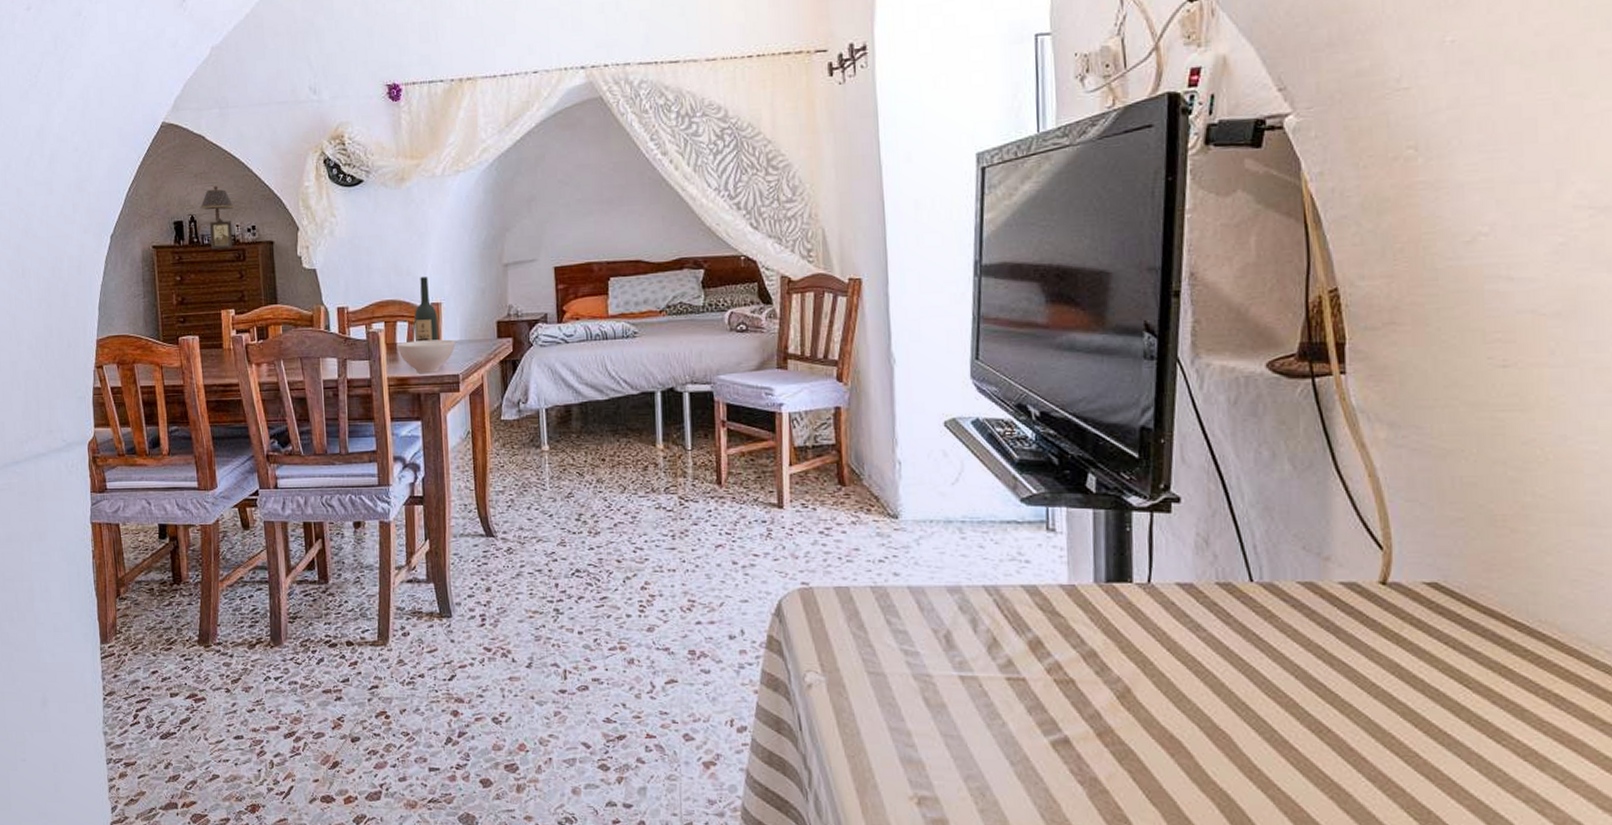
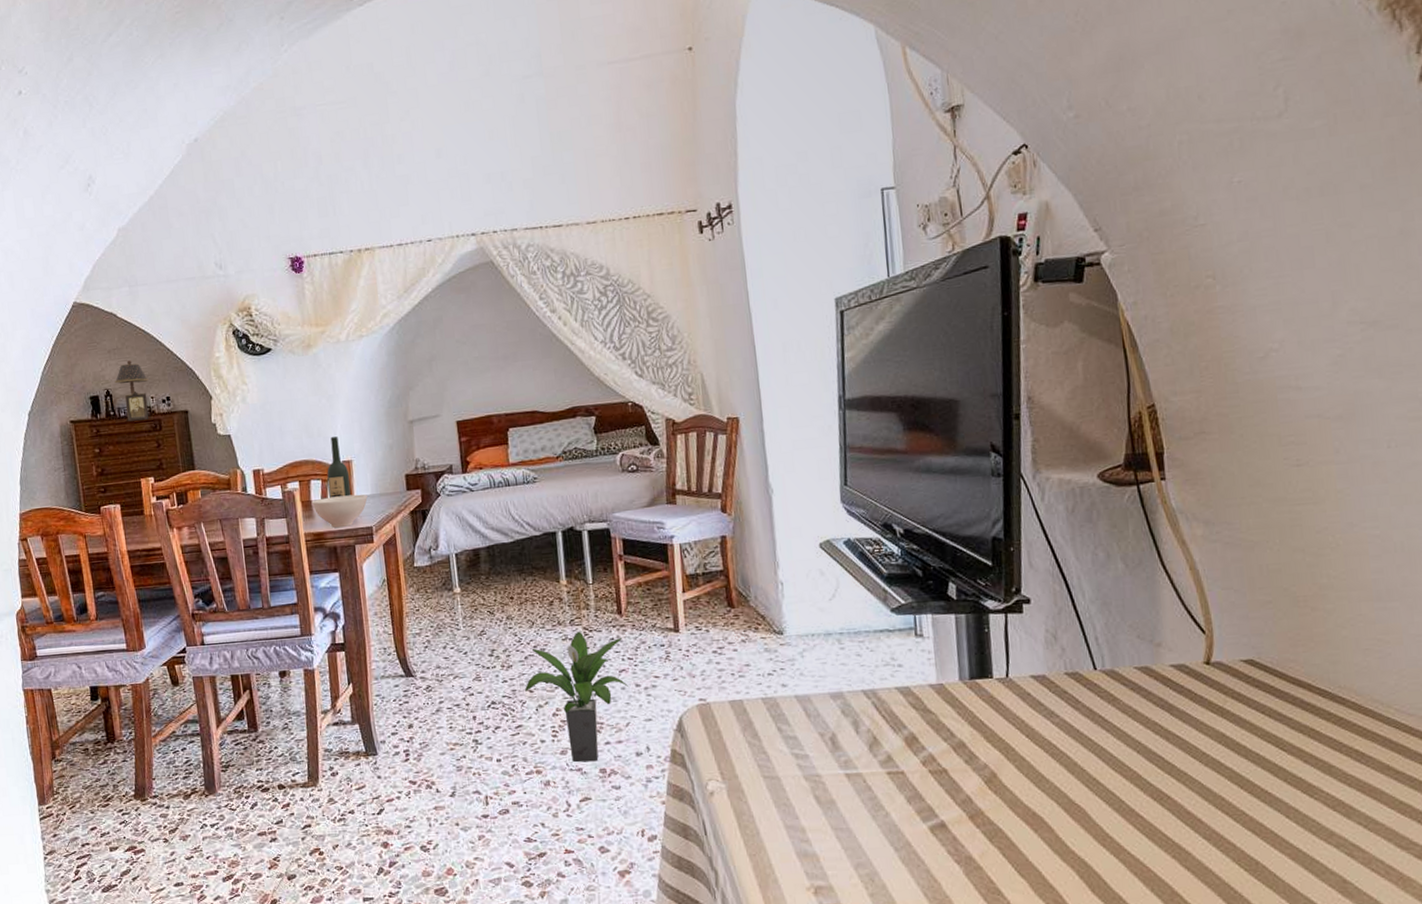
potted plant: none [612,500,726,642] -> present [525,631,630,762]

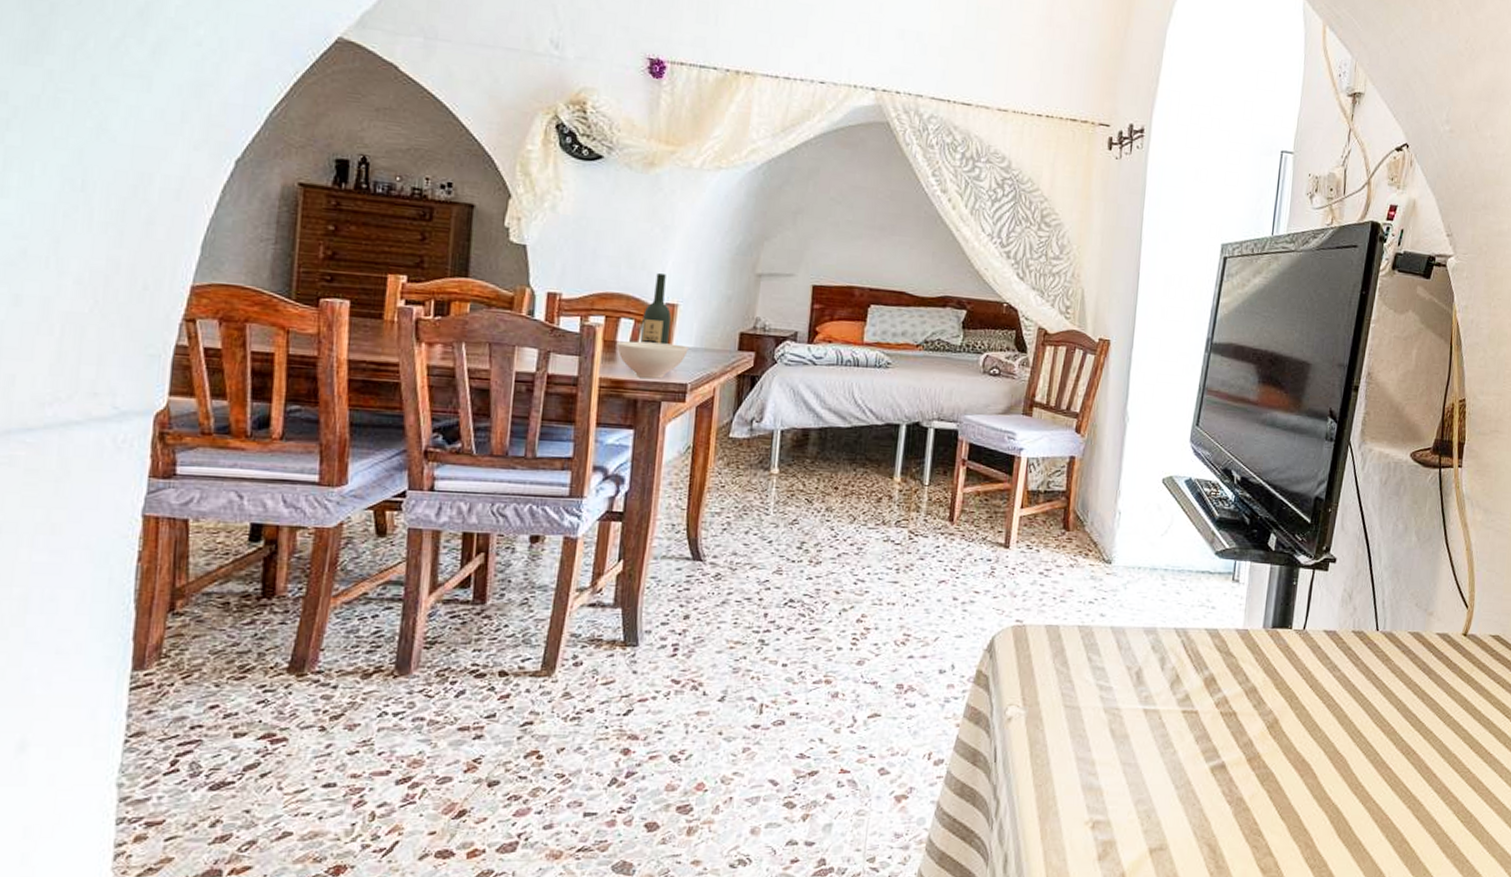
table lamp: present [114,360,149,422] -> none [376,127,427,204]
photo frame: present [125,390,151,422] -> none [384,165,421,205]
potted plant: present [525,631,630,762] -> none [831,533,948,676]

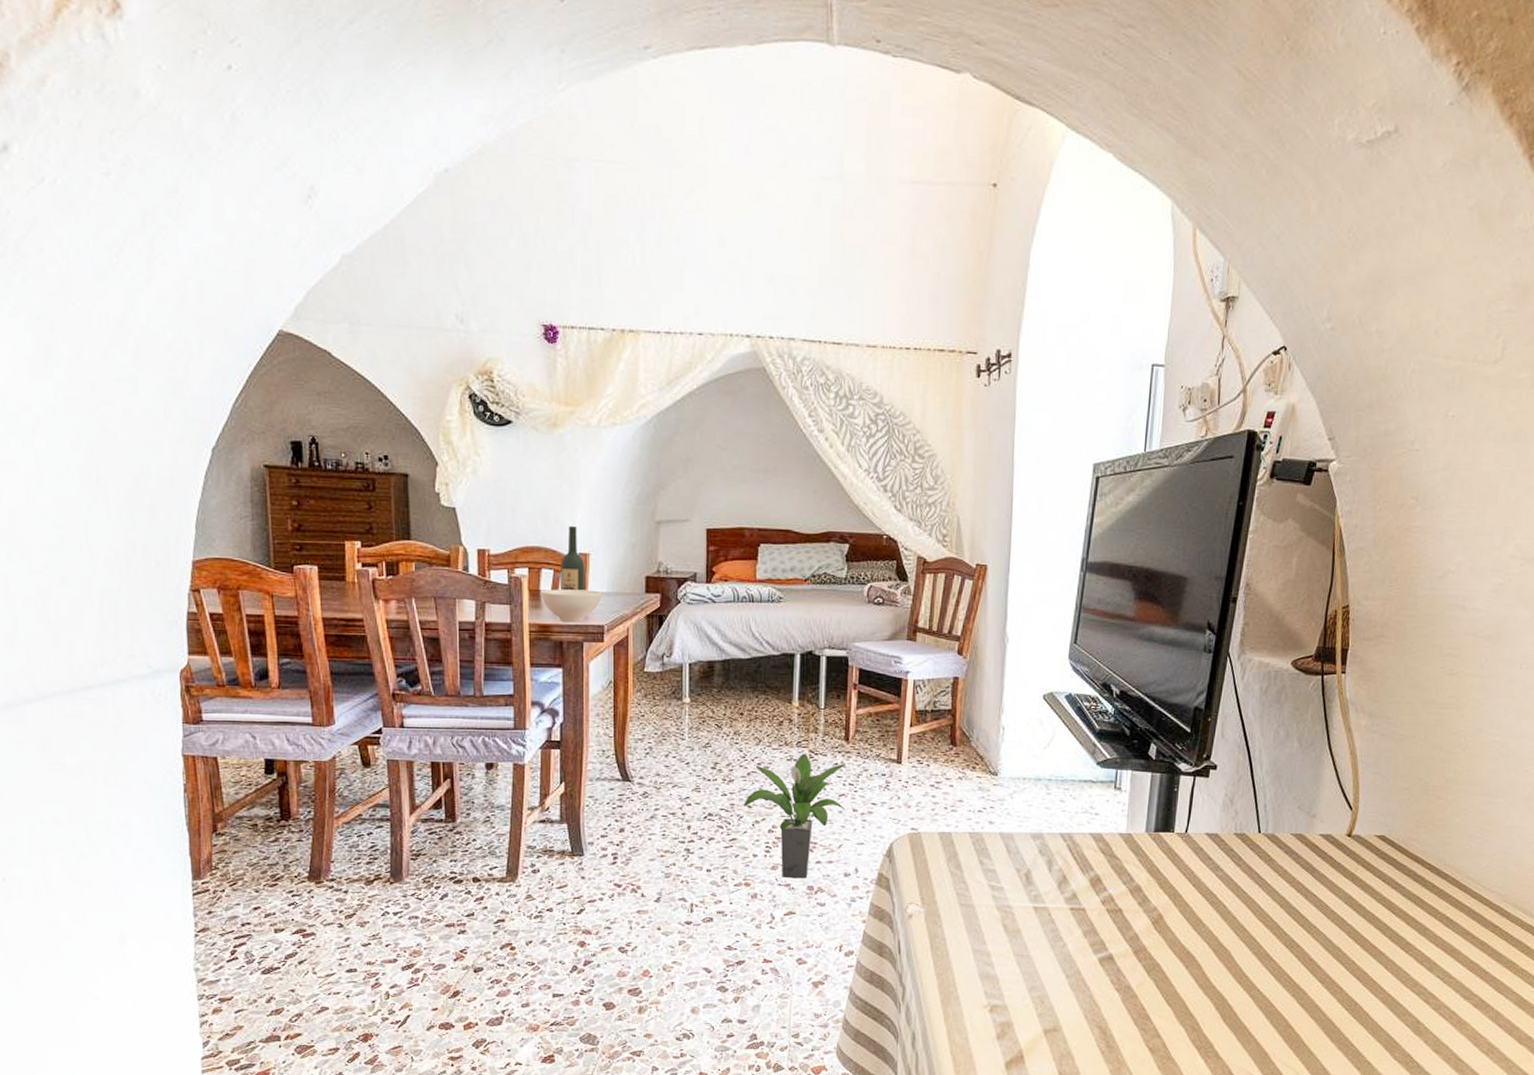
potted plant: none [831,533,948,676] -> present [744,753,847,879]

